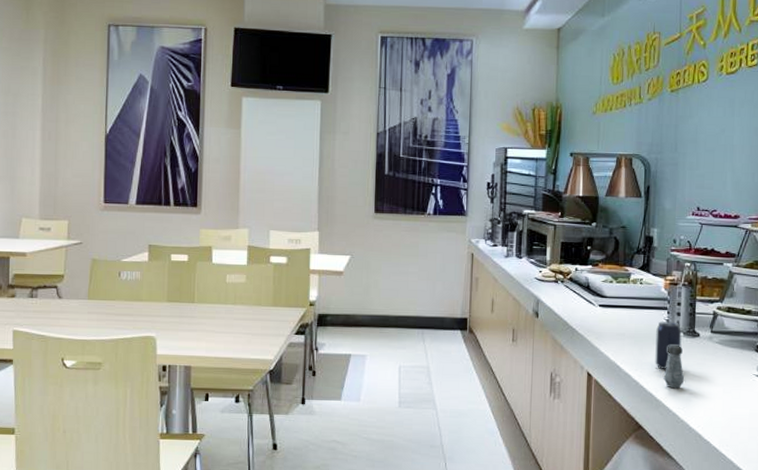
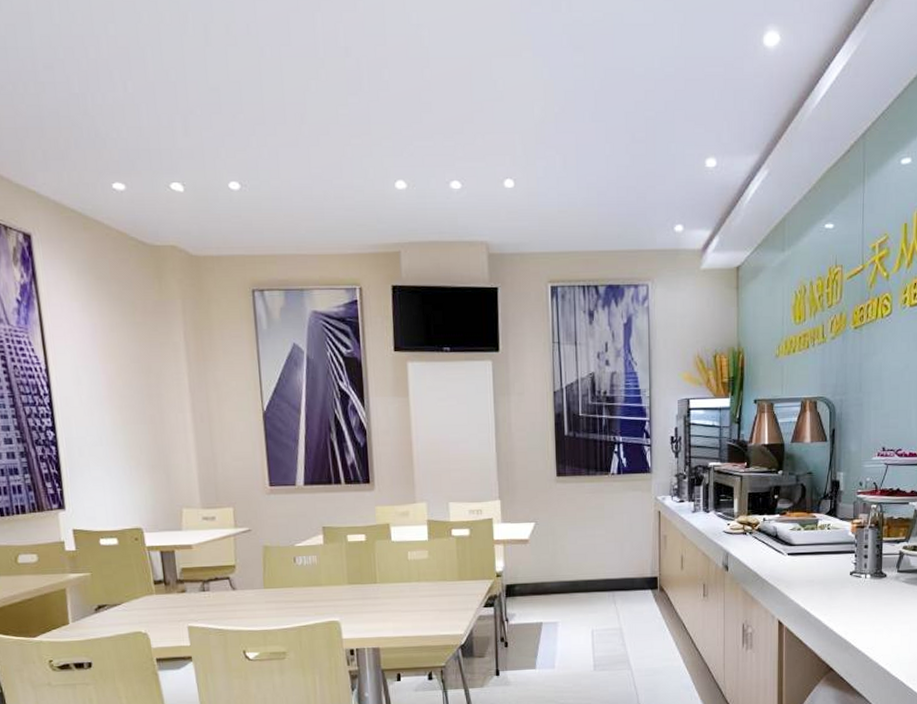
beverage can: present [655,321,682,370] -> none [844,564,870,613]
salt shaker: present [663,344,685,389] -> none [852,587,873,630]

